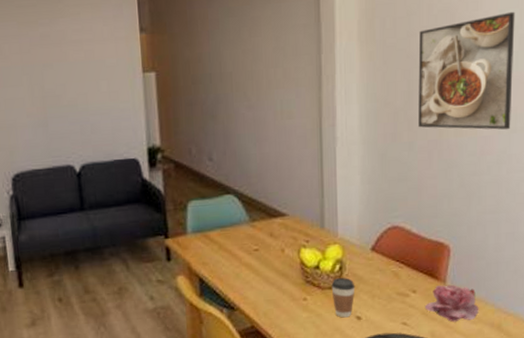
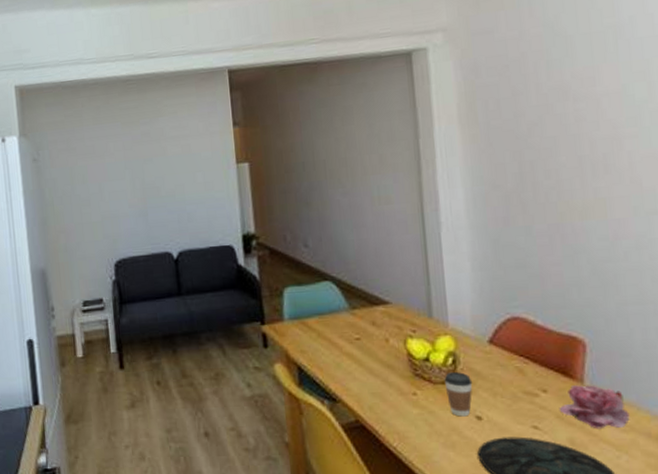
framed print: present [418,11,515,130] -> none [528,85,650,212]

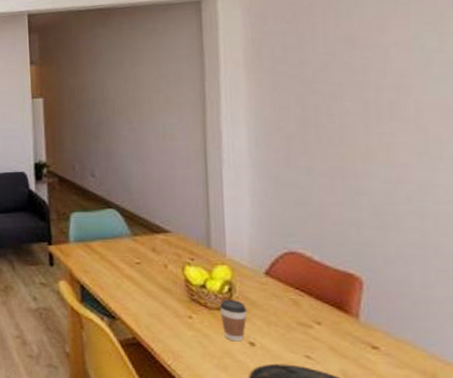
flower: present [558,385,630,430] -> none [332,320,405,364]

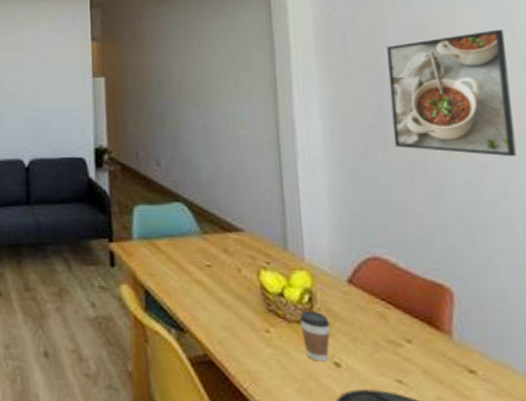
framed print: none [314,35,435,158] -> present [387,29,517,157]

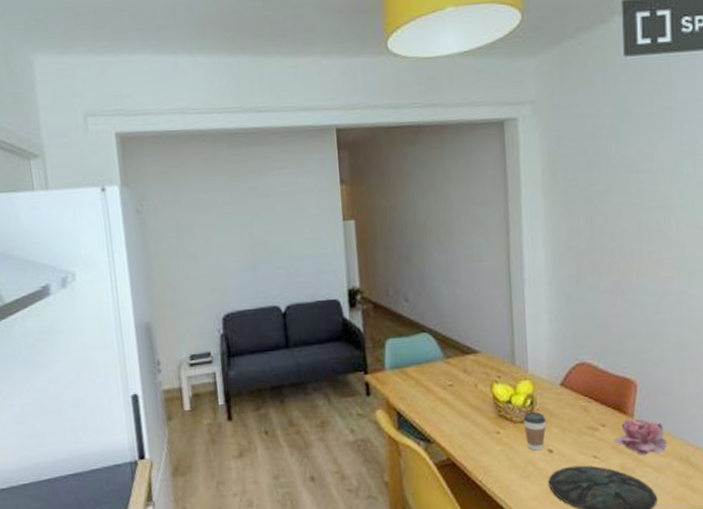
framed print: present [387,29,517,157] -> none [599,162,690,272]
flower: none [425,338,505,391] -> present [614,418,667,456]

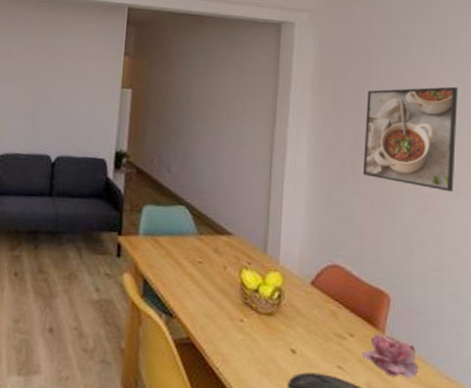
coffee cup: present [523,412,546,451] -> none [268,306,293,349]
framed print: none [599,162,690,272] -> present [363,86,458,192]

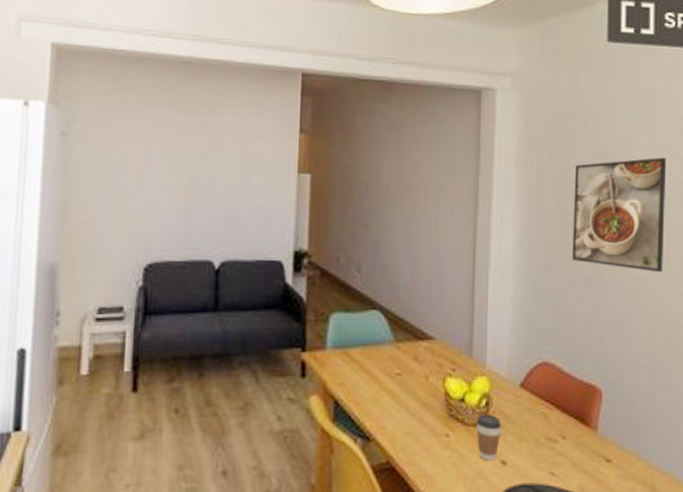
coffee cup: none [268,306,293,349] -> present [476,415,502,461]
flower: present [361,334,419,379] -> none [574,433,631,477]

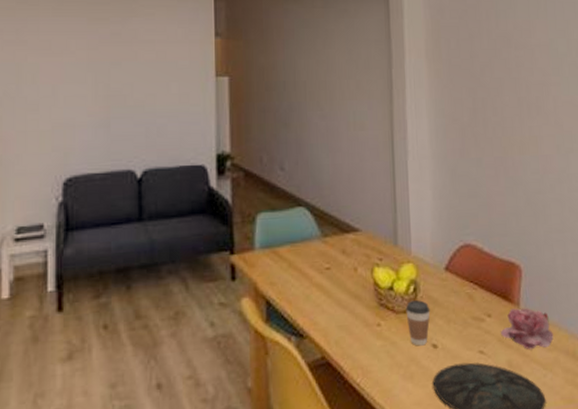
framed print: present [572,157,667,273] -> none [481,41,568,150]
flower: none [574,433,631,477] -> present [500,307,554,350]

